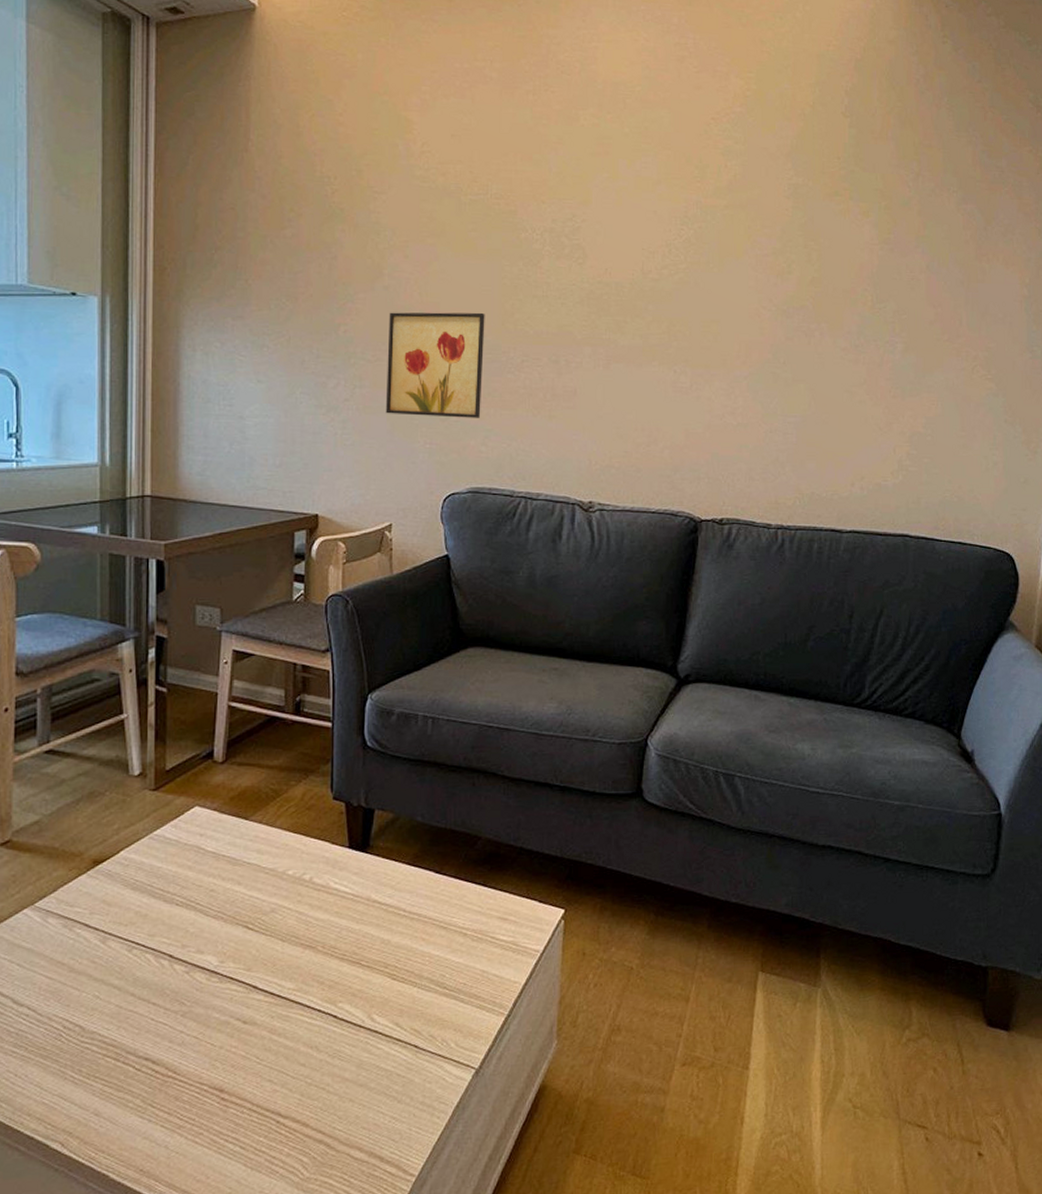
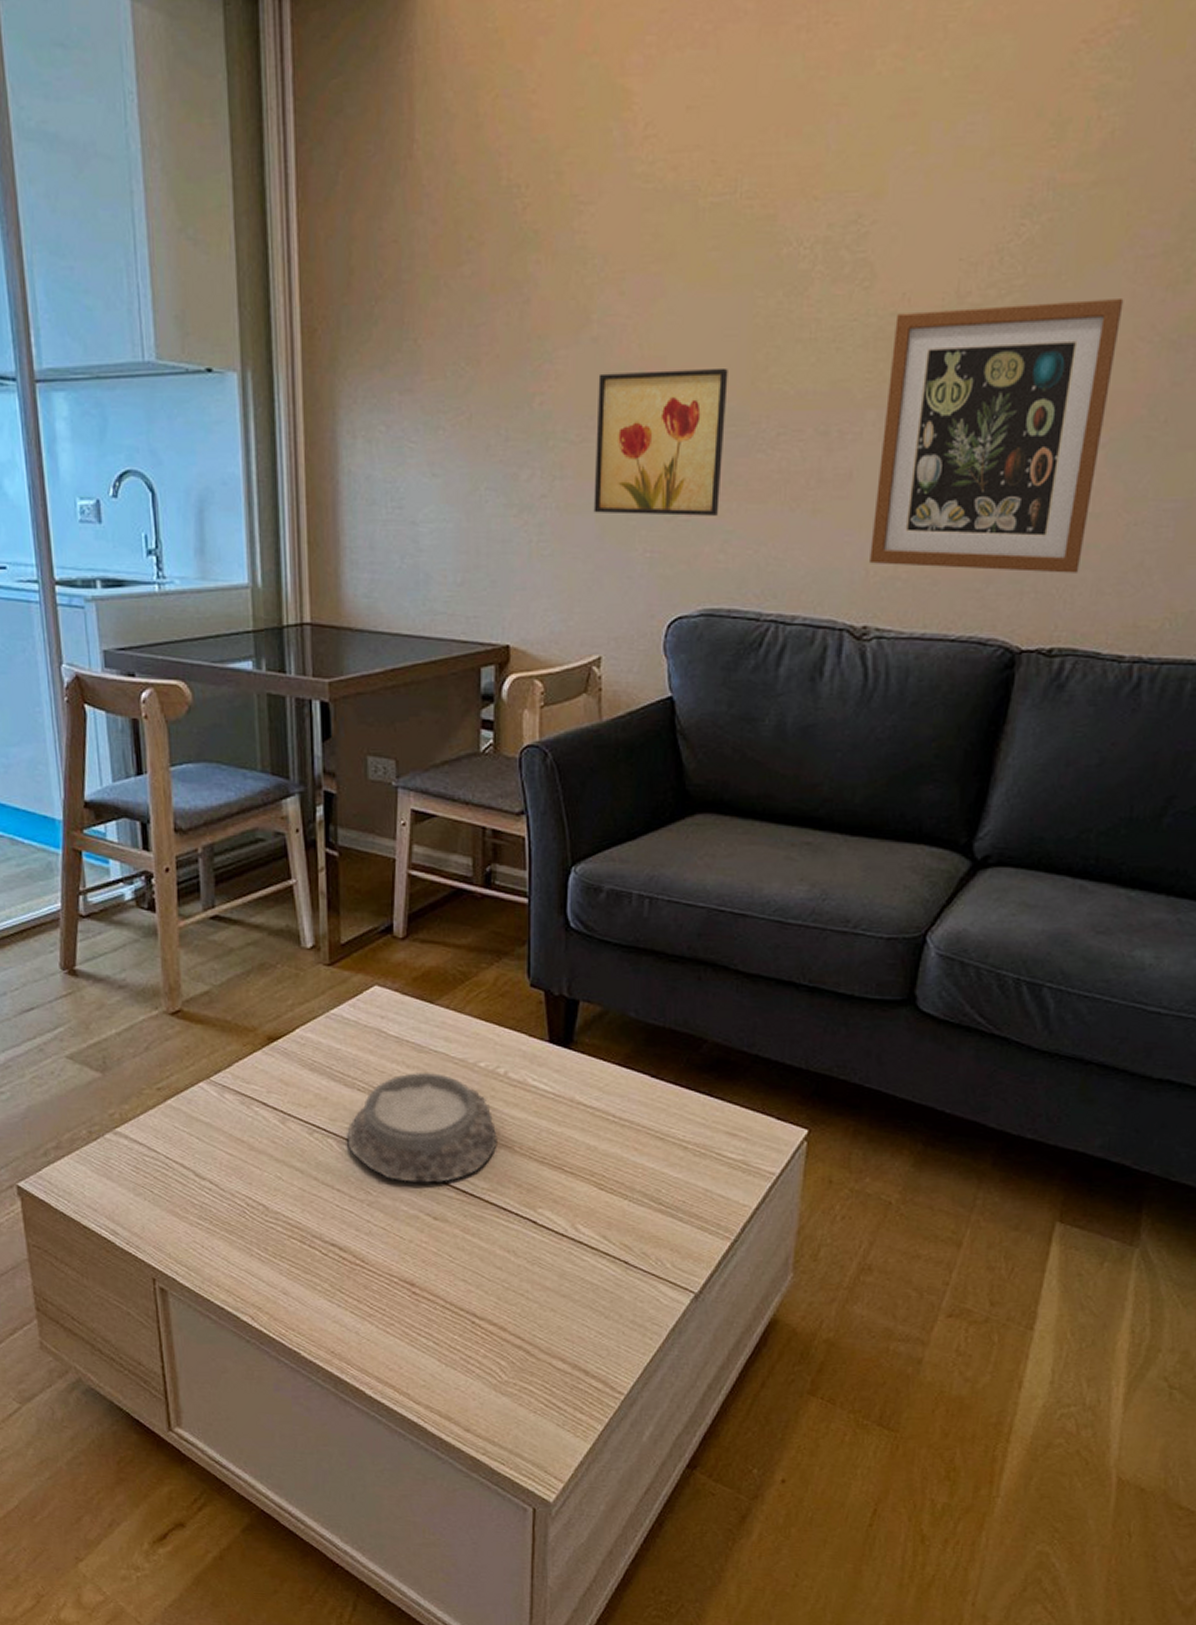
mortar: none [164,884,303,990] -> present [347,1073,497,1183]
wall art: none [592,280,751,465] -> present [870,297,1124,573]

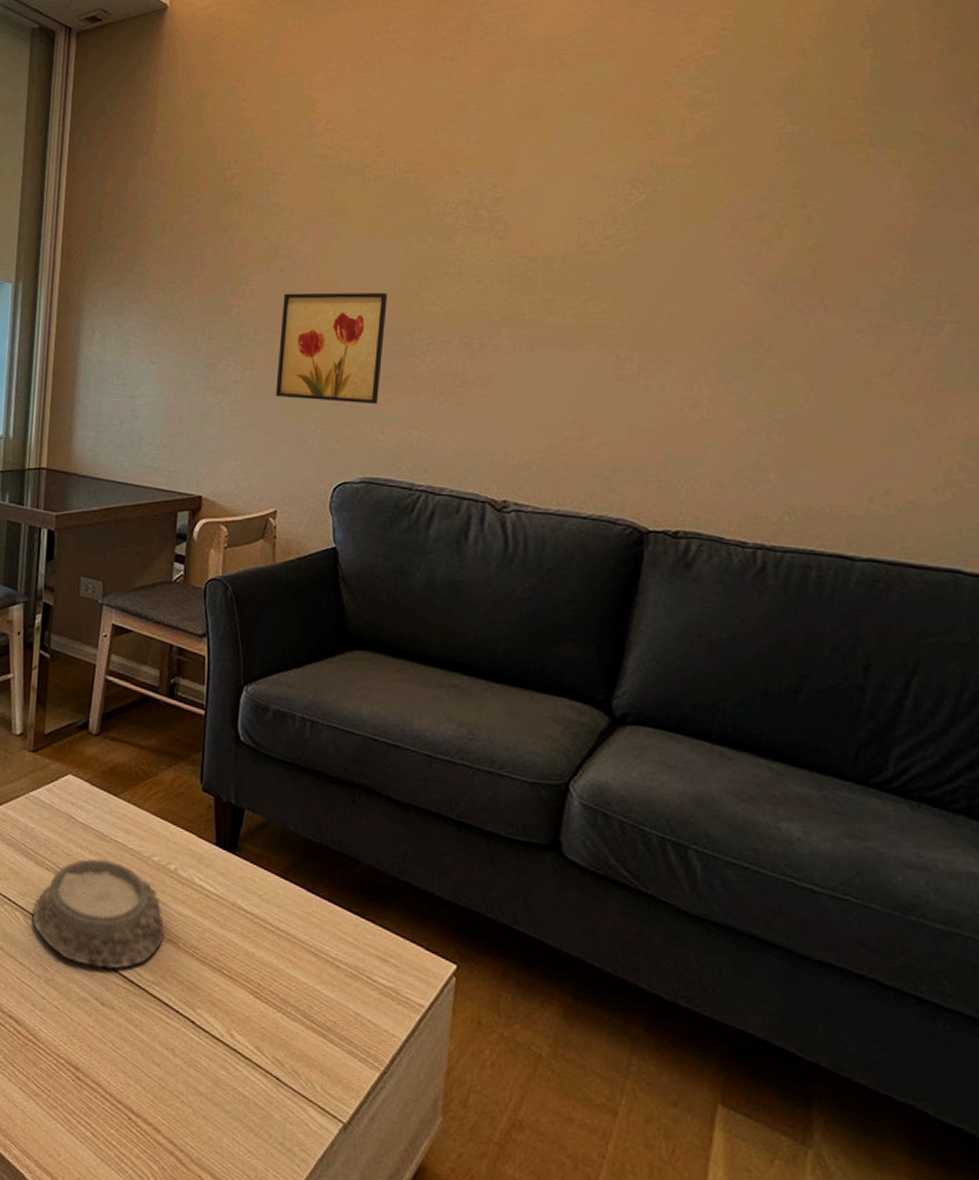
wall art: present [870,297,1124,573] -> none [508,249,723,468]

